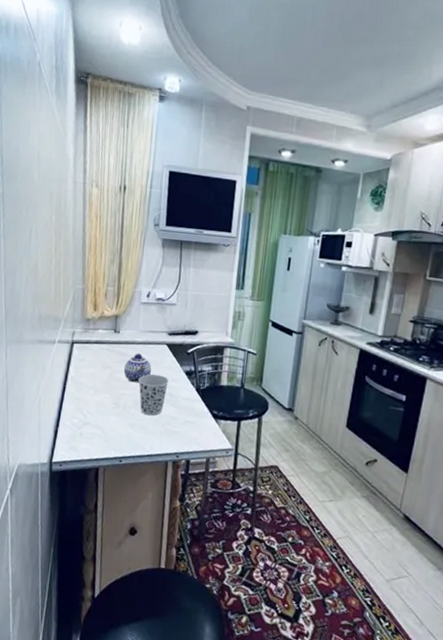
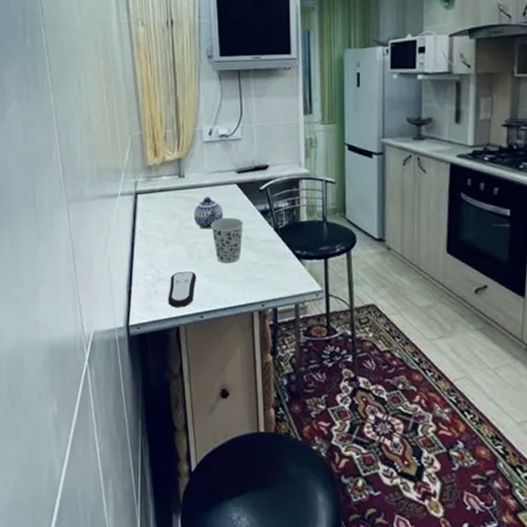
remote control: none [91,418,120,451] -> present [168,271,197,307]

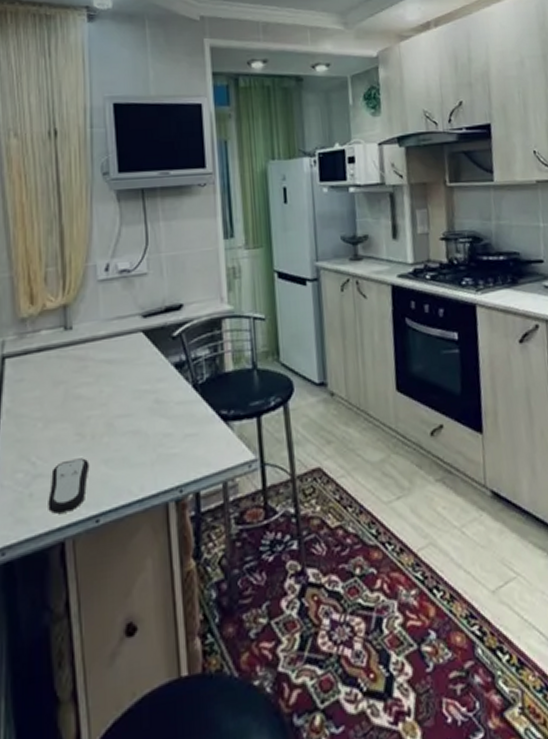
teapot: present [193,197,224,229] -> none [85,352,126,397]
cup: present [211,217,243,264] -> none [109,376,152,441]

